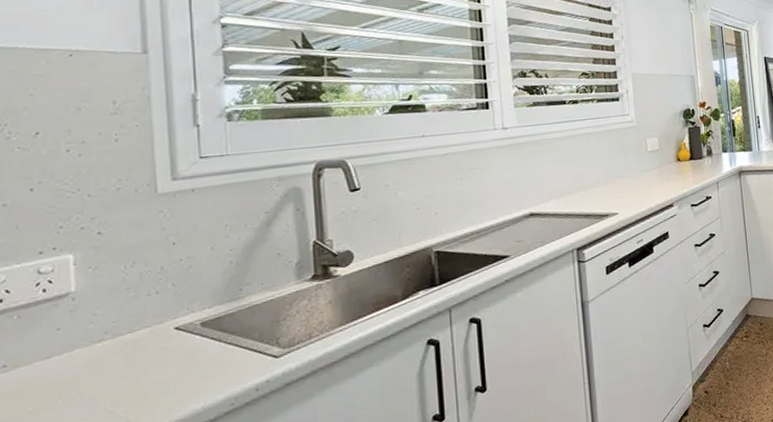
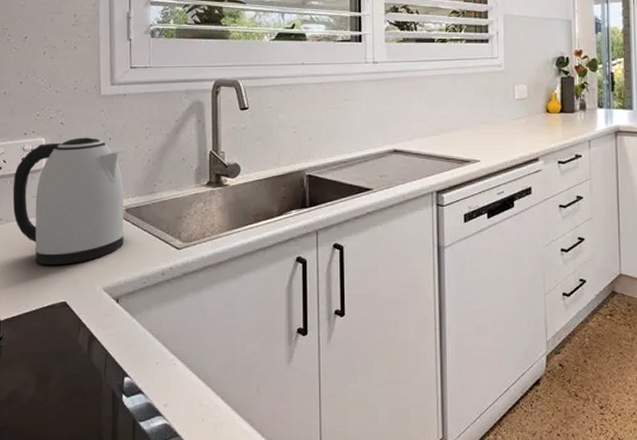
kettle: none [22,245,201,412] -> present [12,137,125,266]

